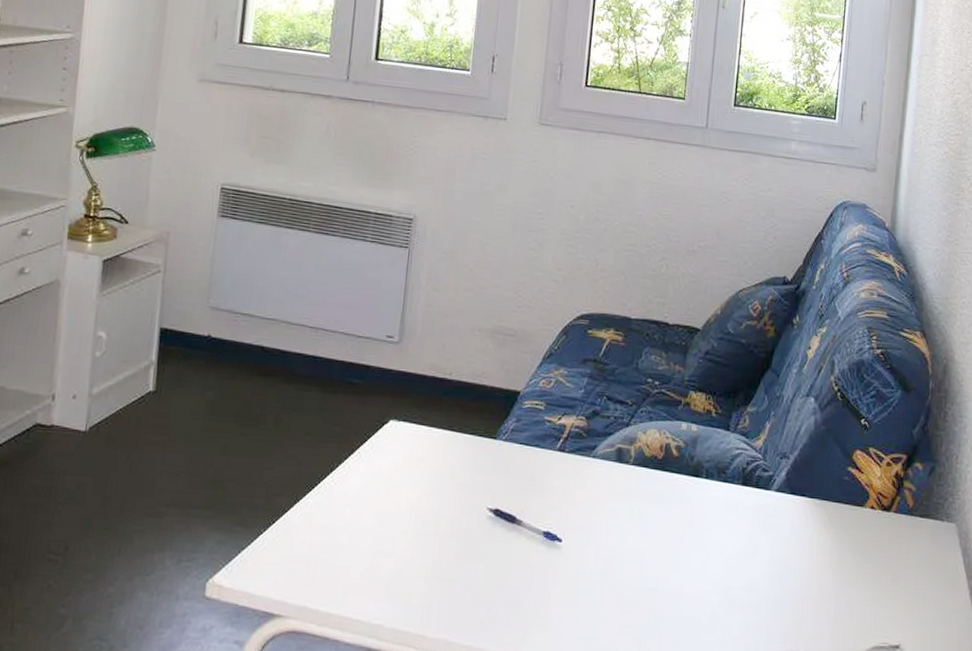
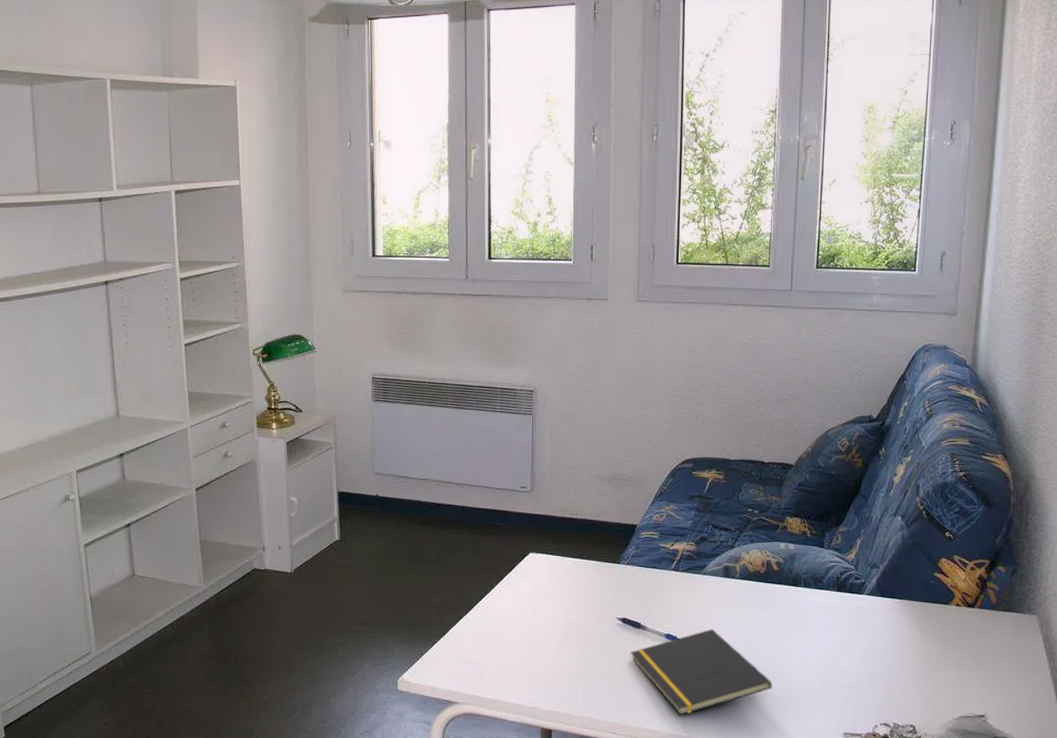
notepad: none [501,526,665,639] -> present [631,628,773,715]

